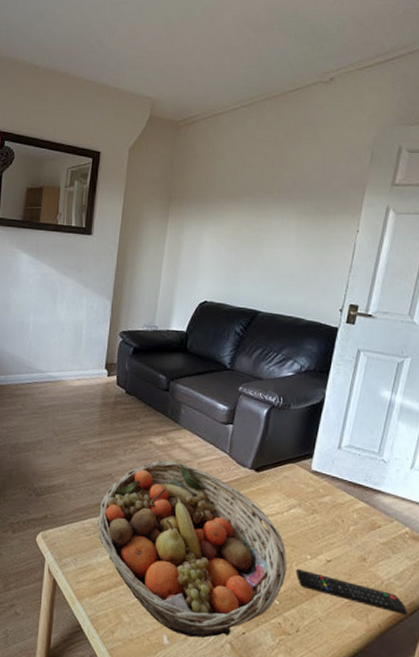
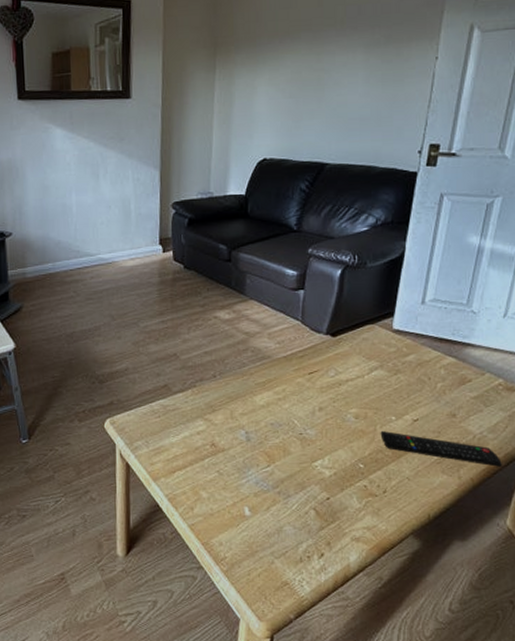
fruit basket: present [97,461,287,638] -> none [166,335,371,506]

